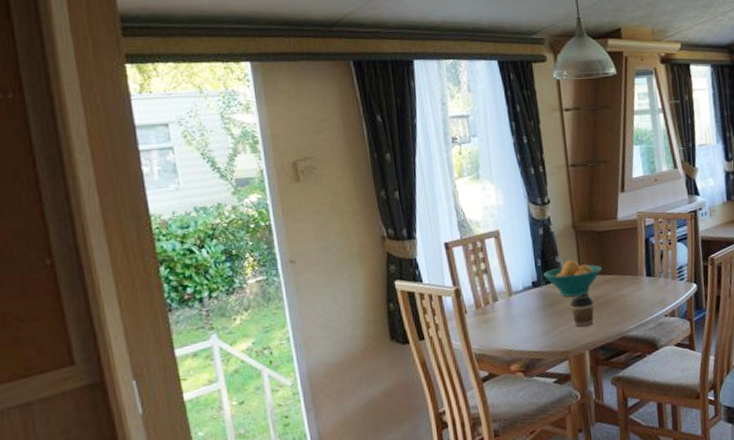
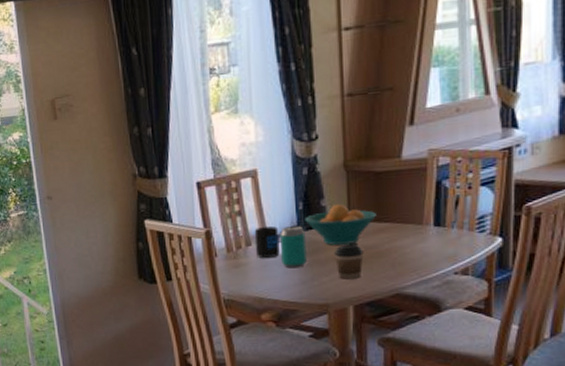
mug: none [500,282,524,312] -> present [254,226,281,258]
beverage can: none [523,281,548,321] -> present [280,226,307,269]

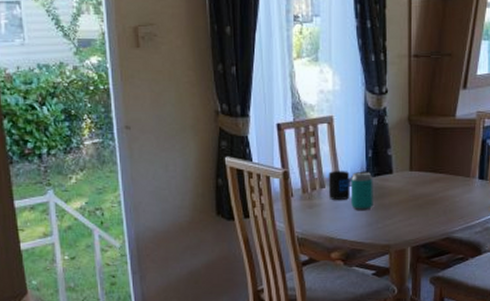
fruit bowl: present [305,203,376,245] -> none [373,153,433,191]
coffee cup: present [335,242,364,279] -> none [397,190,421,223]

